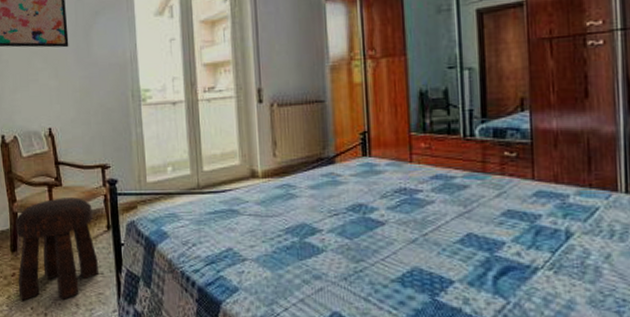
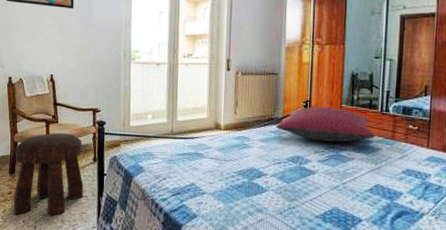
pillow: none [326,136,461,182] -> present [275,106,377,142]

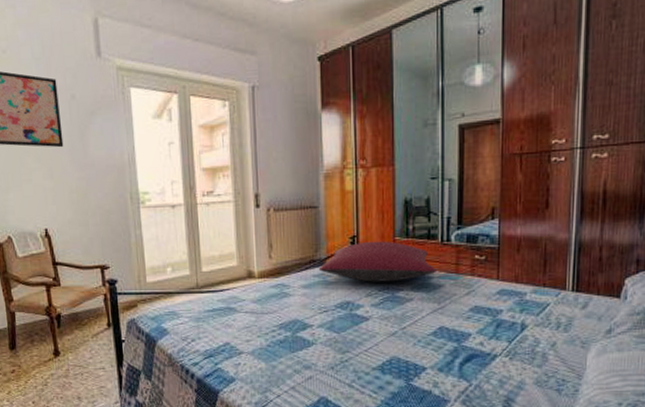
stool: present [13,132,83,216] -> none [13,297,100,396]

